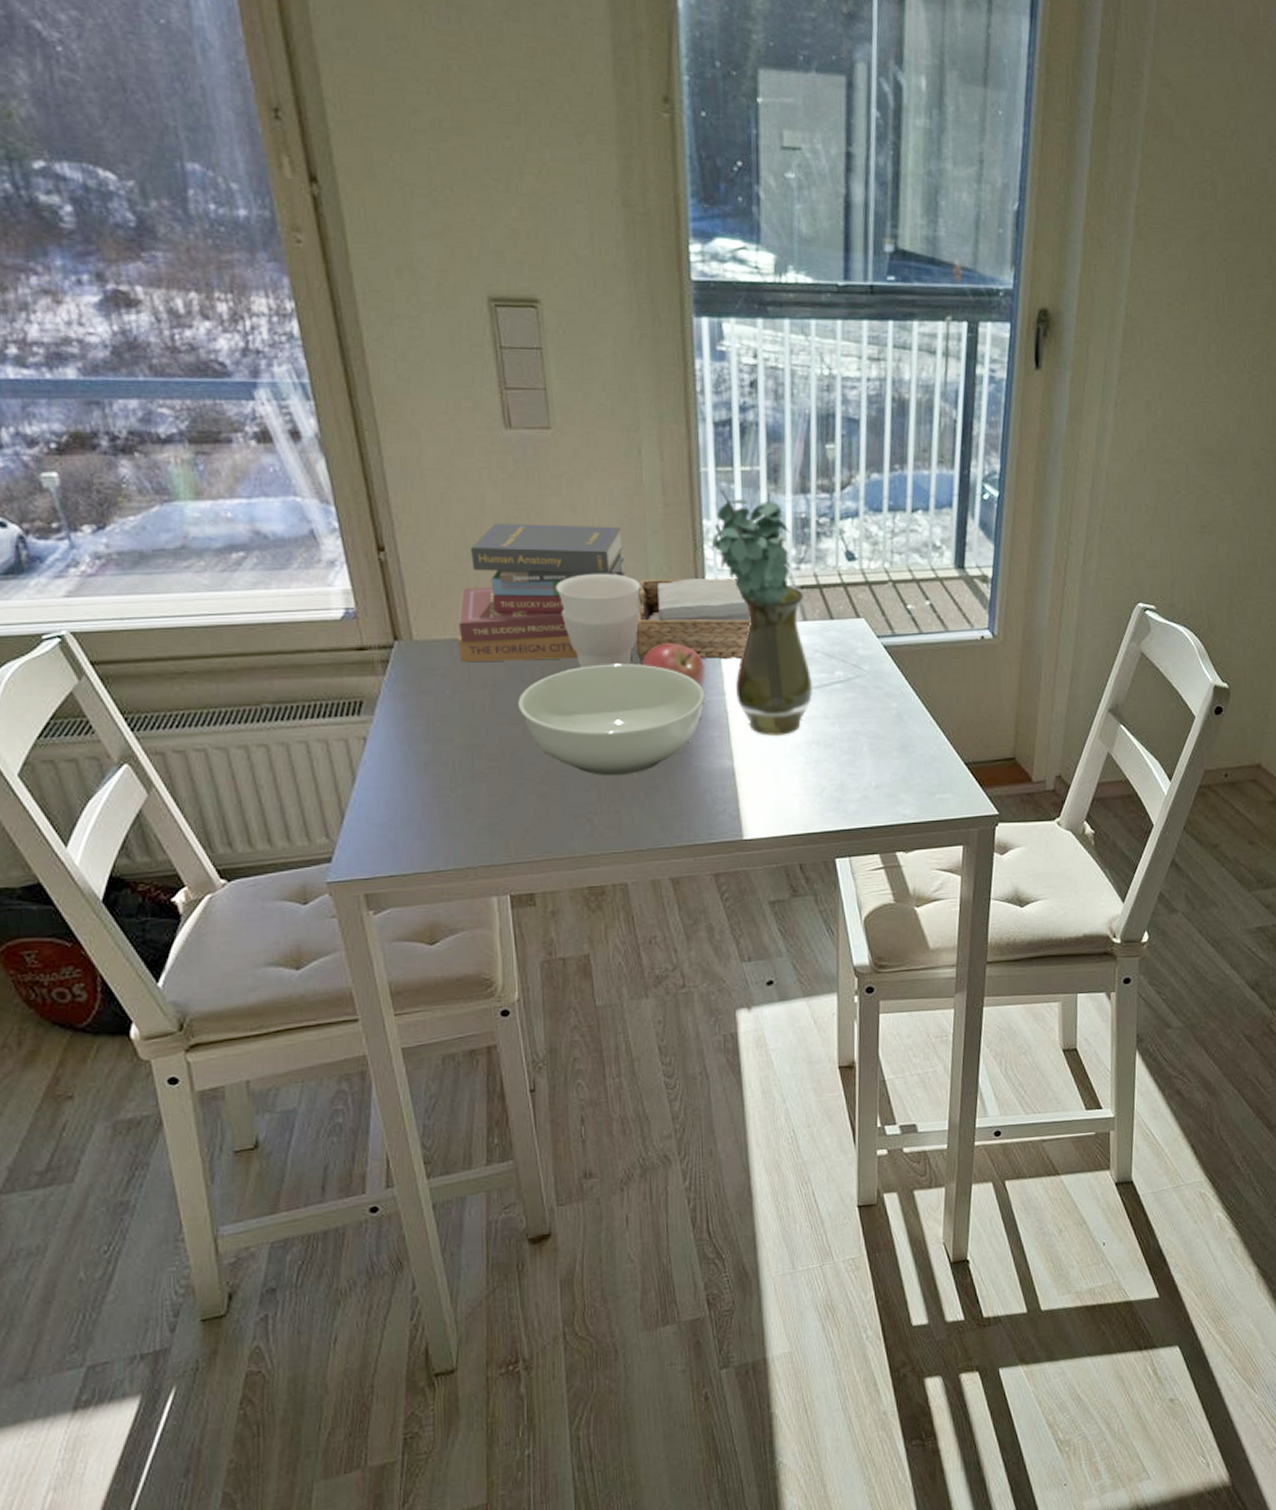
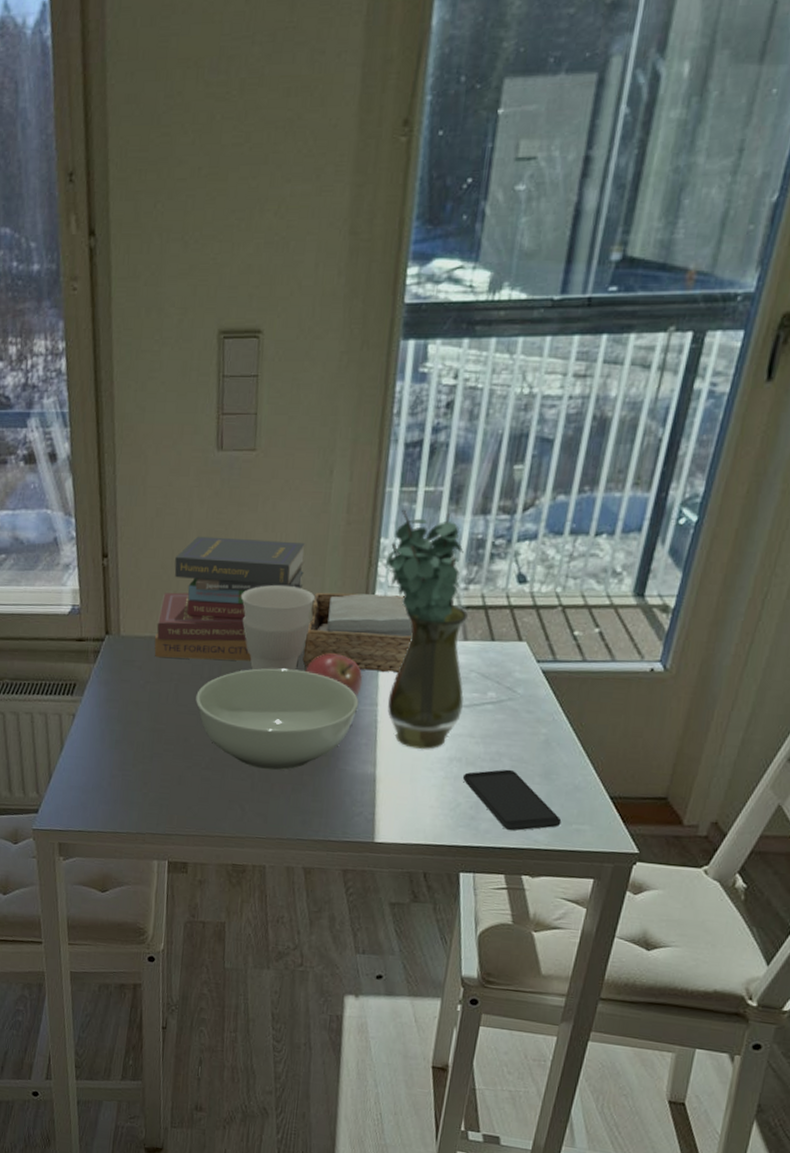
mobile phone: none [823,747,925,809] -> present [462,769,562,831]

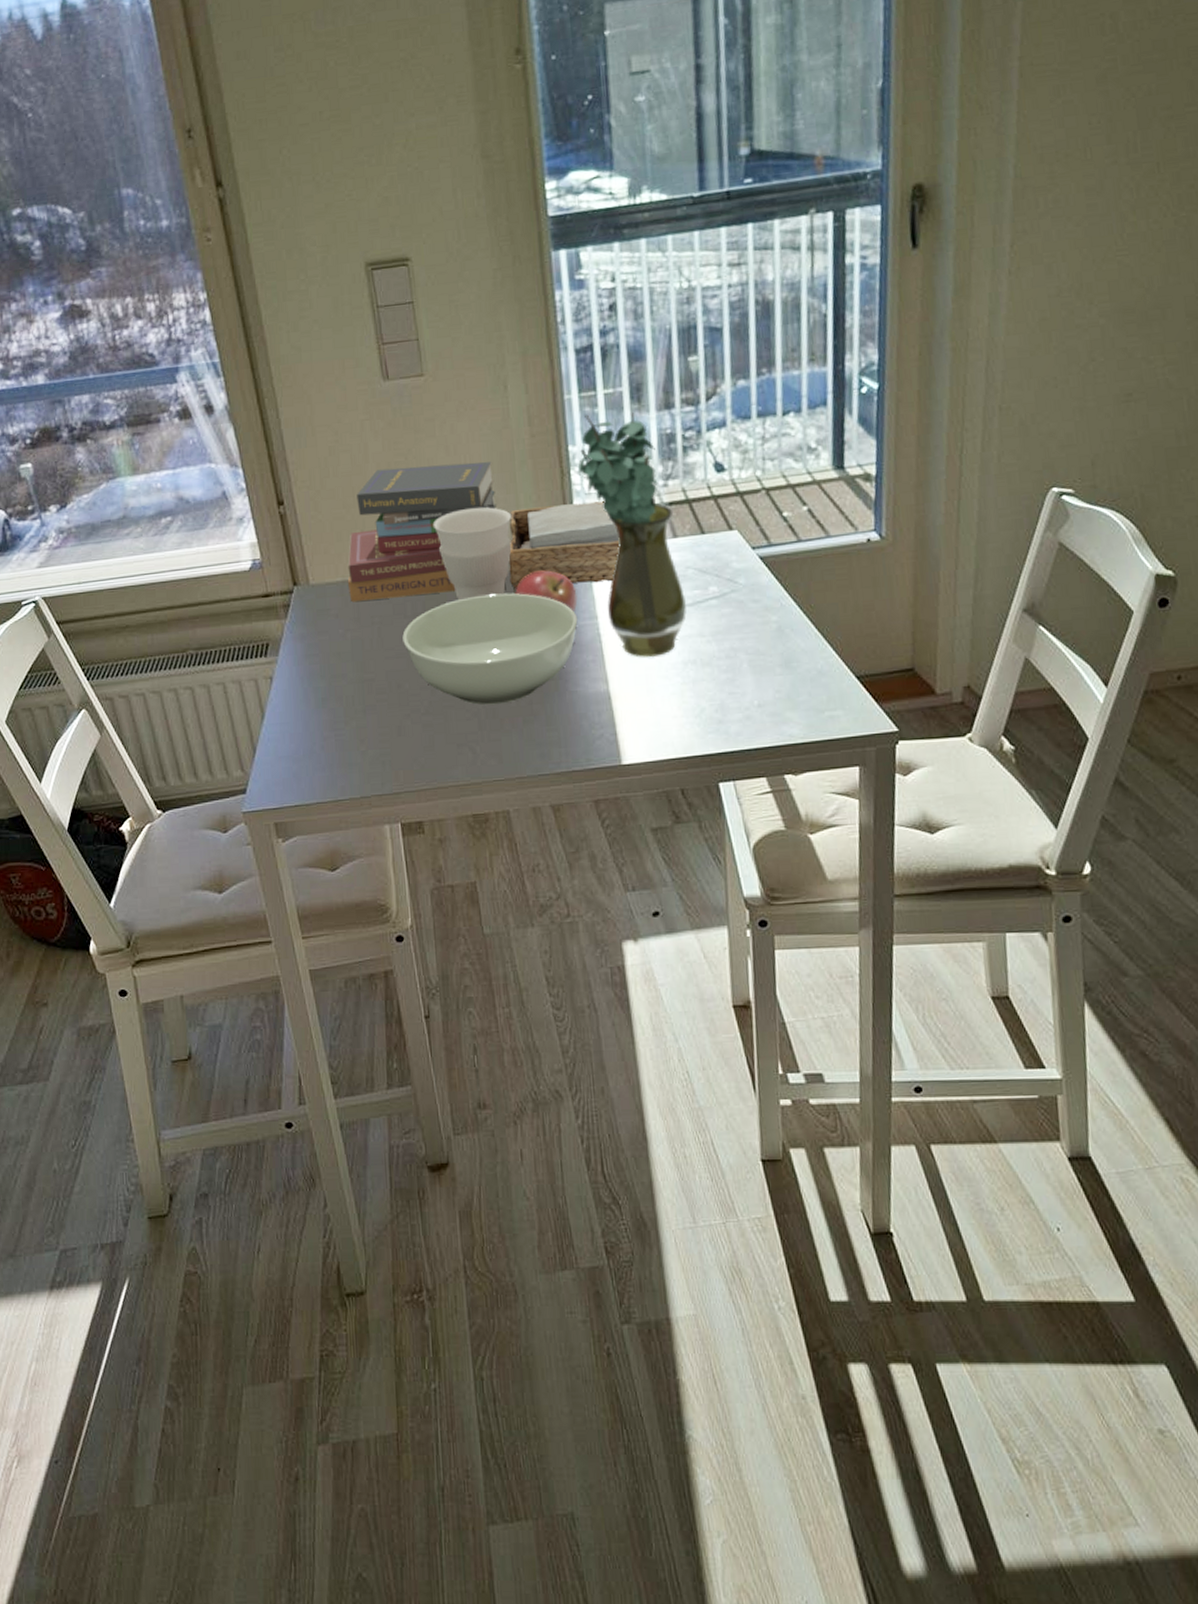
mobile phone: present [462,769,562,831] -> none [701,664,813,729]

